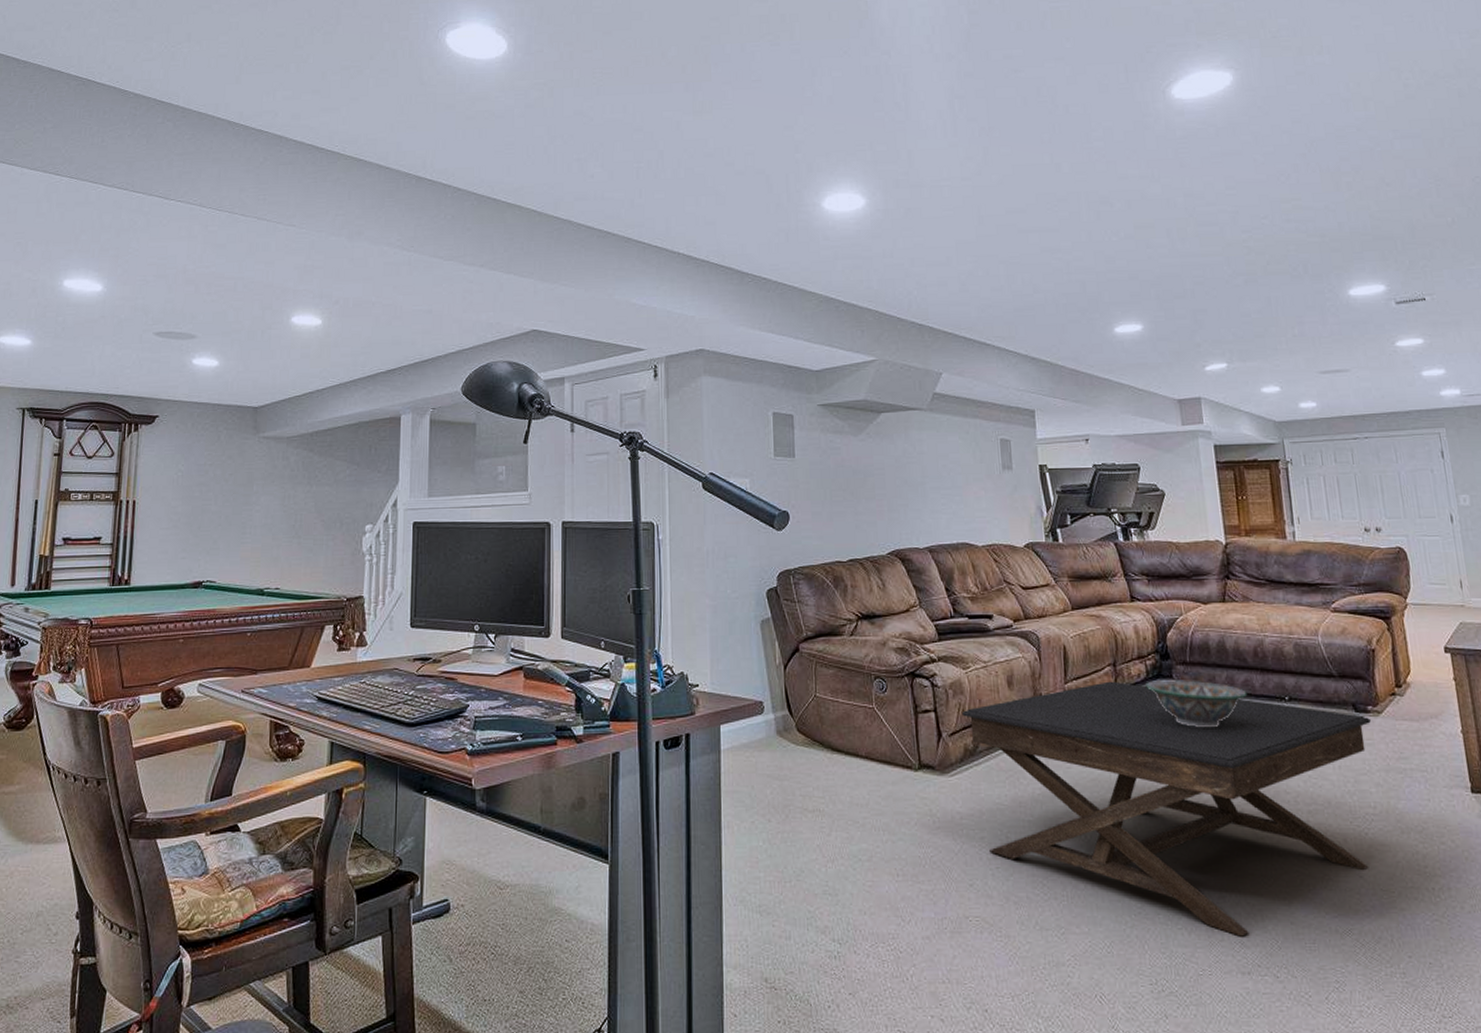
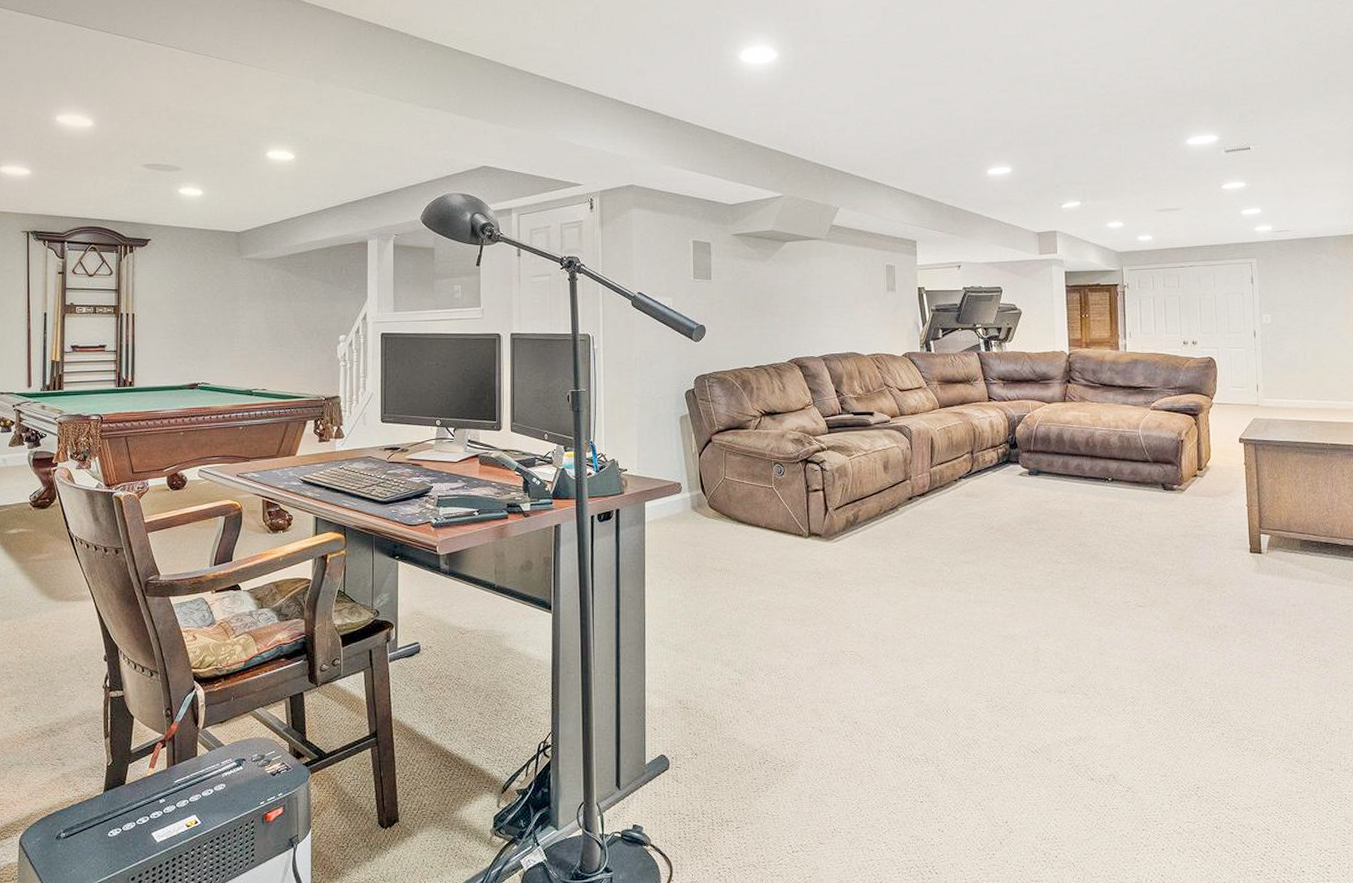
coffee table: present [962,681,1371,937] -> none [846,466,1175,665]
decorative bowl: present [1145,680,1248,728] -> none [996,465,1078,503]

